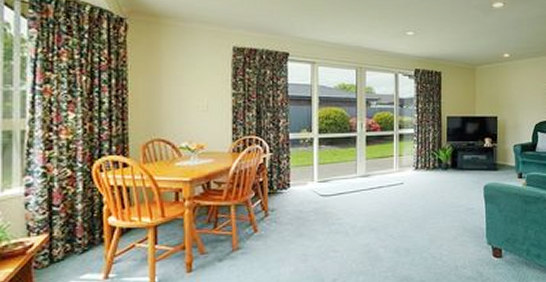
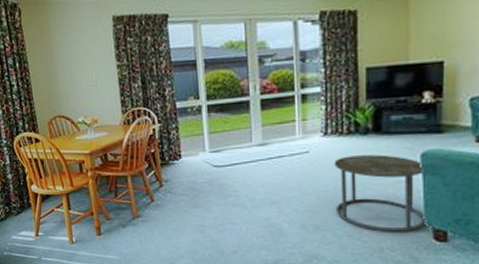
side table: none [422,186,488,252] -> present [334,154,427,232]

